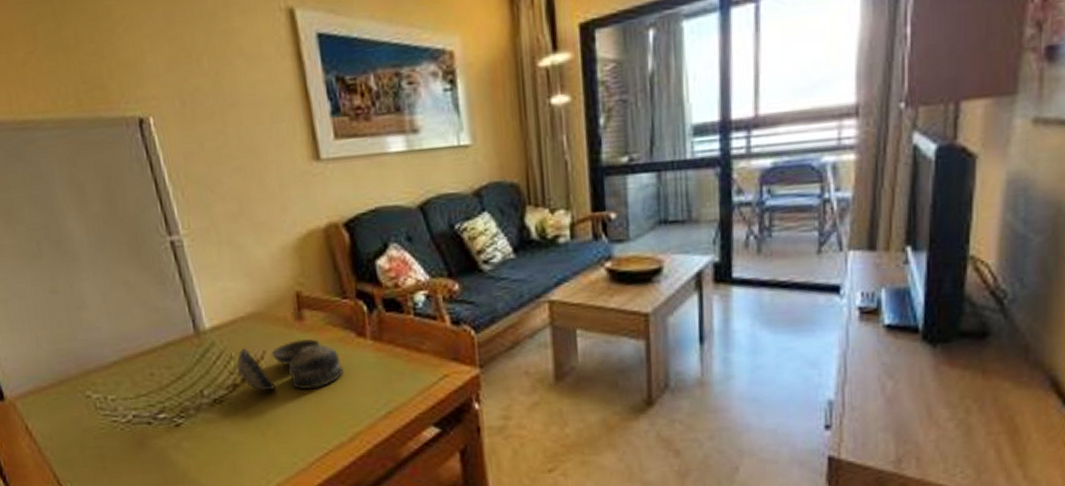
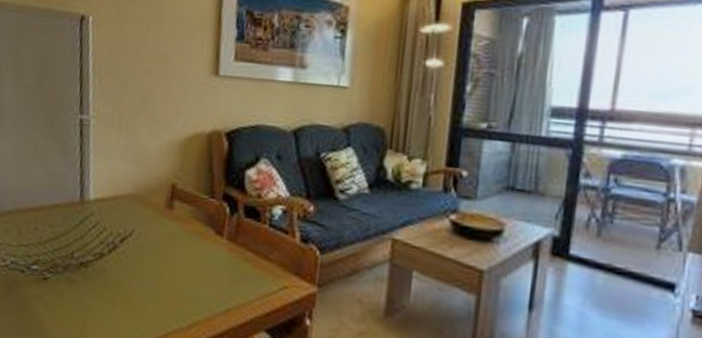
decorative bowl: present [237,339,343,391] -> none [107,222,197,273]

